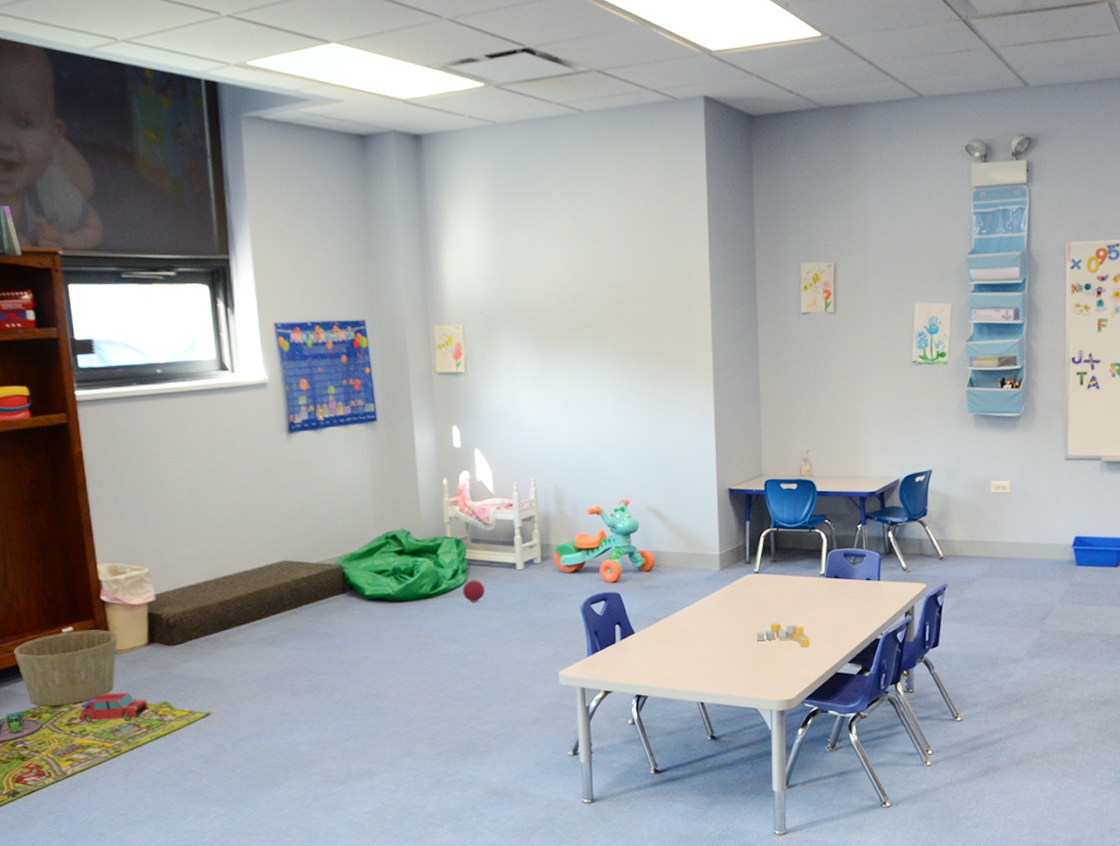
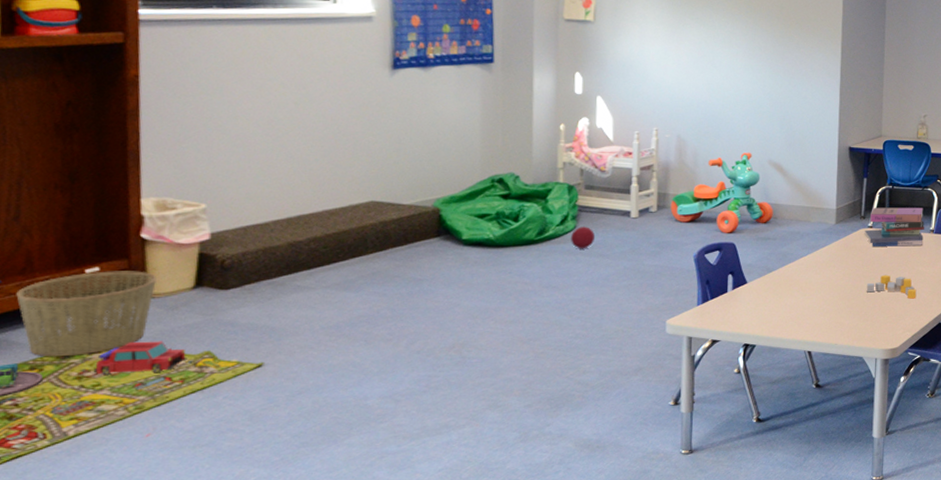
books: none [750,550,815,593] -> present [864,207,925,247]

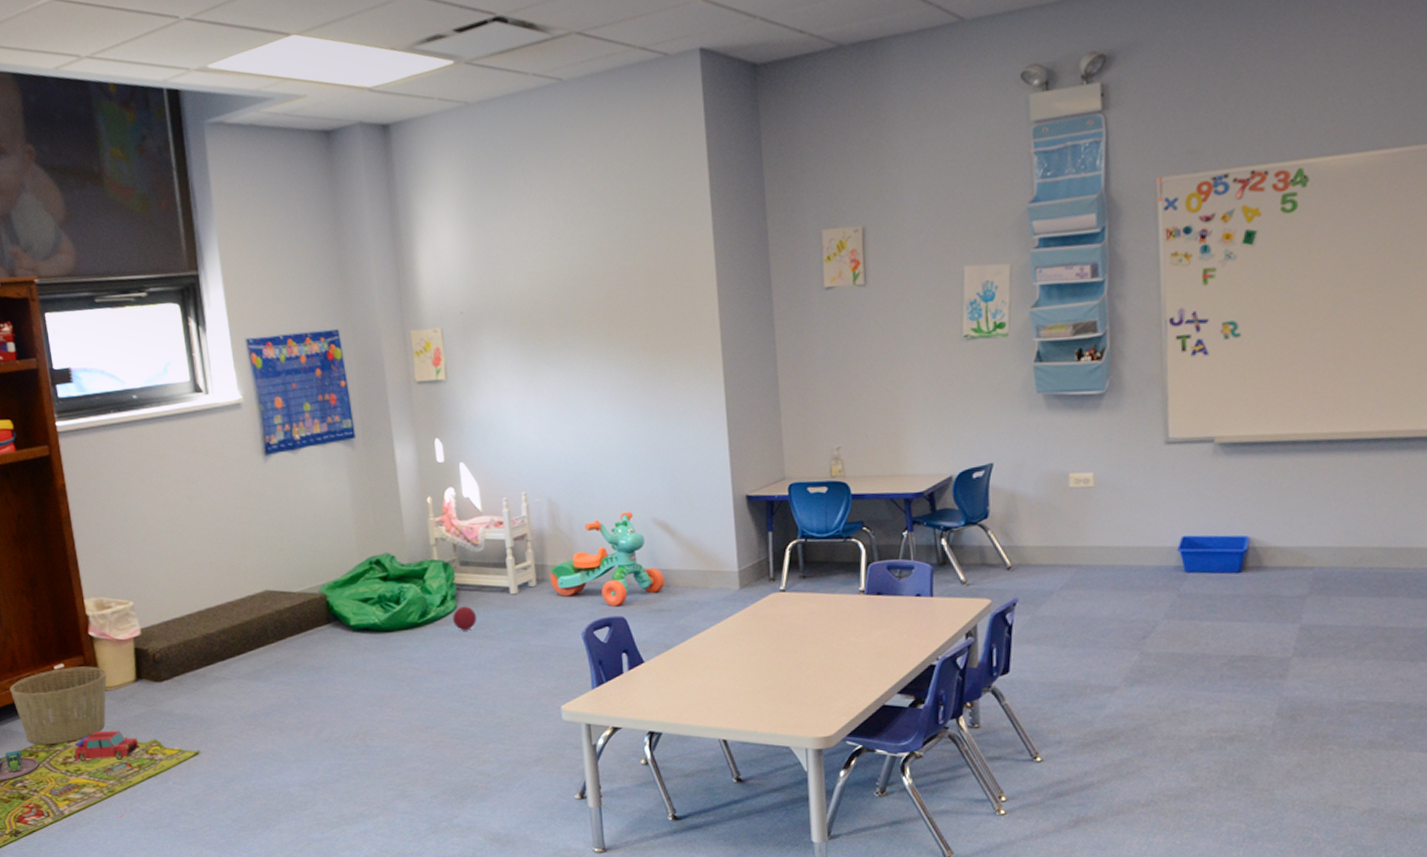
books: present [864,207,925,247] -> none [776,563,853,614]
toy blocks: present [866,274,917,299] -> none [785,647,850,676]

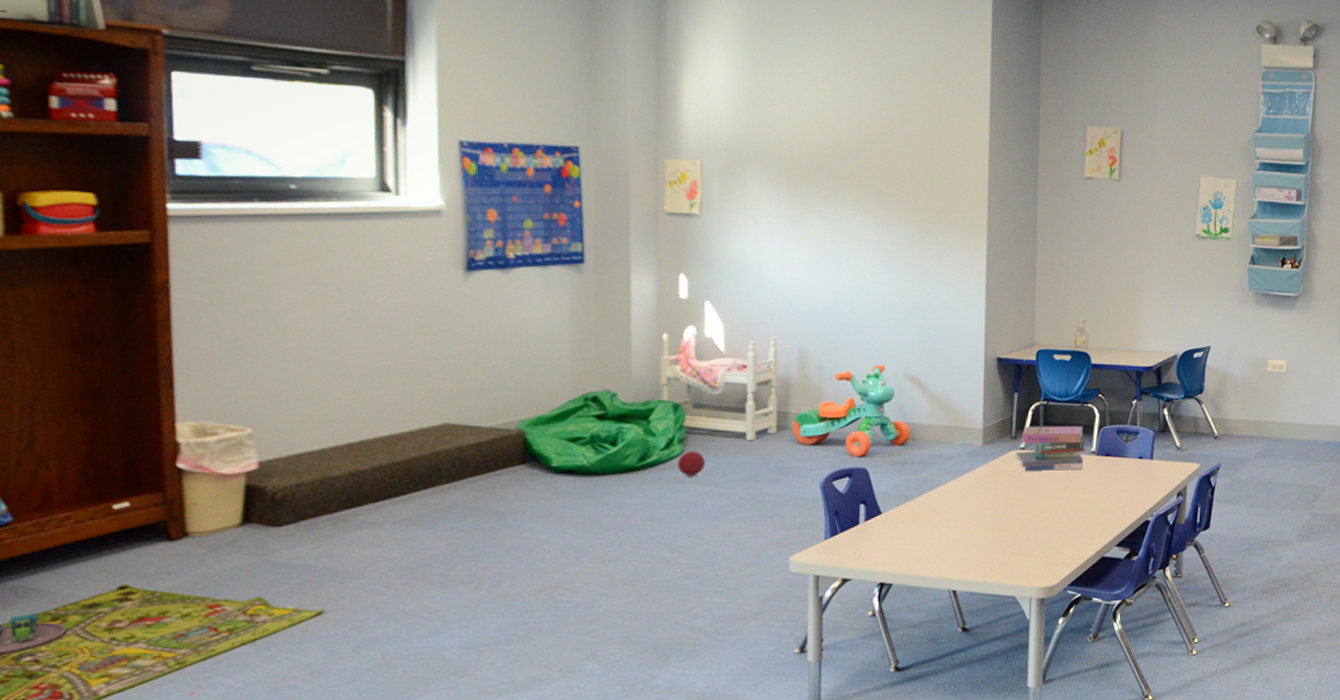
basket: present [10,666,107,745] -> none [33,506,196,606]
toy car: present [73,730,140,761] -> none [126,586,235,625]
books: none [776,563,853,614] -> present [1015,426,1085,471]

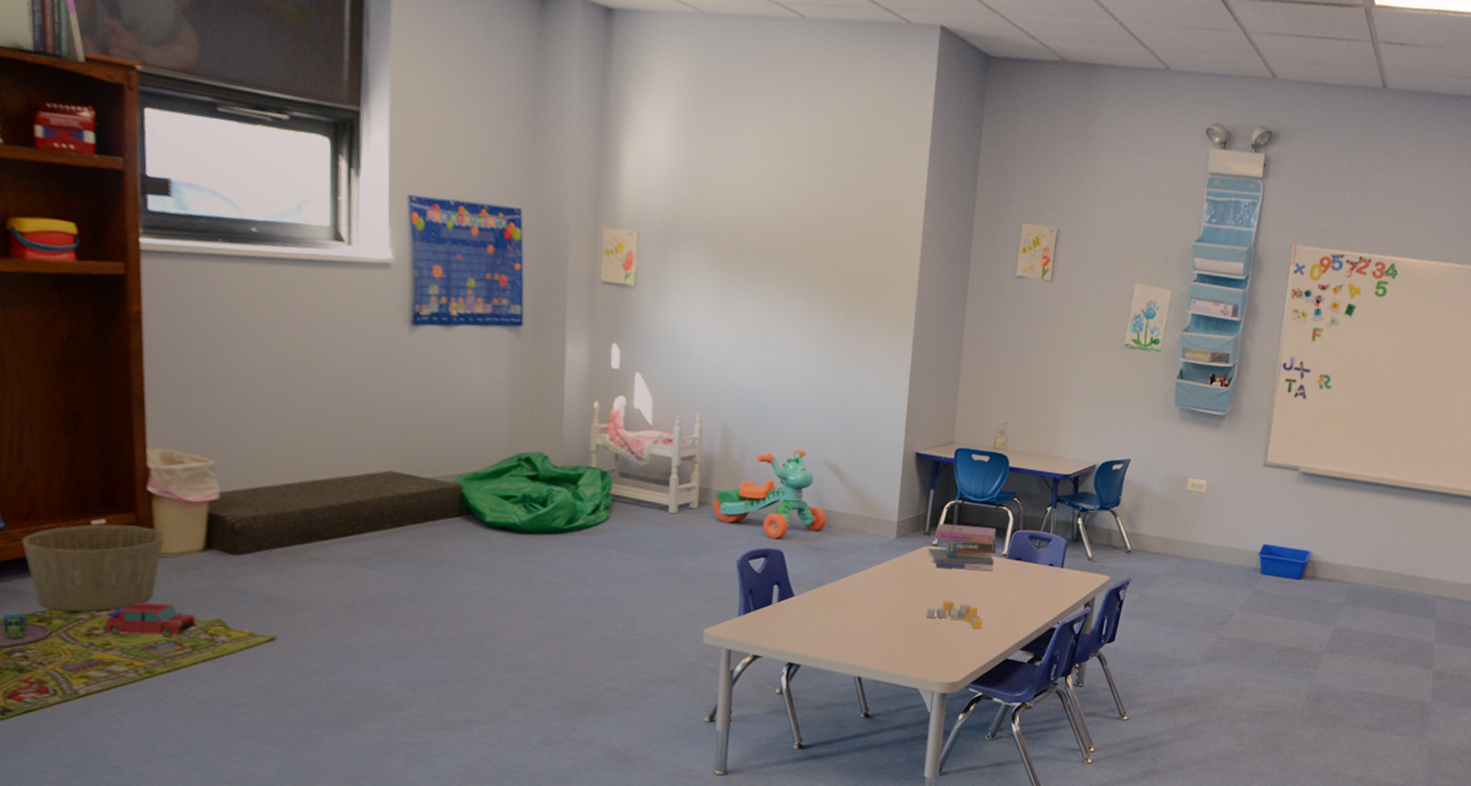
basket: none [33,506,196,606] -> present [22,524,164,612]
toy car: none [126,586,235,625] -> present [102,601,198,638]
ball: present [678,451,706,477] -> none [603,518,630,544]
toy blocks: none [1018,502,1076,530] -> present [926,600,983,630]

